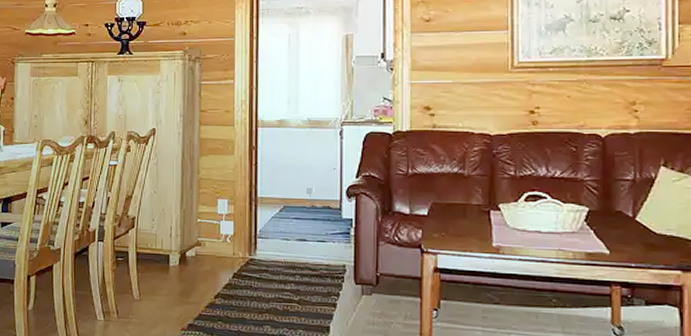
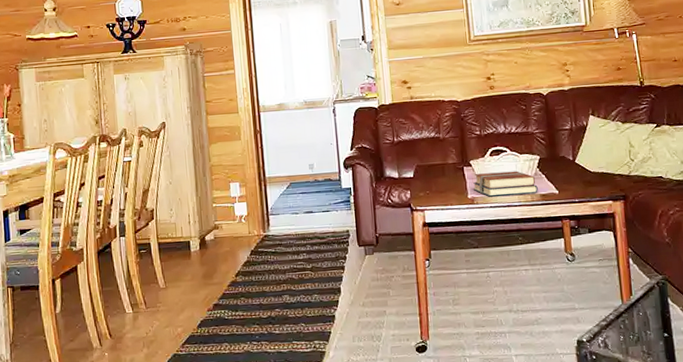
books: none [499,220,583,250] -> present [473,171,538,197]

